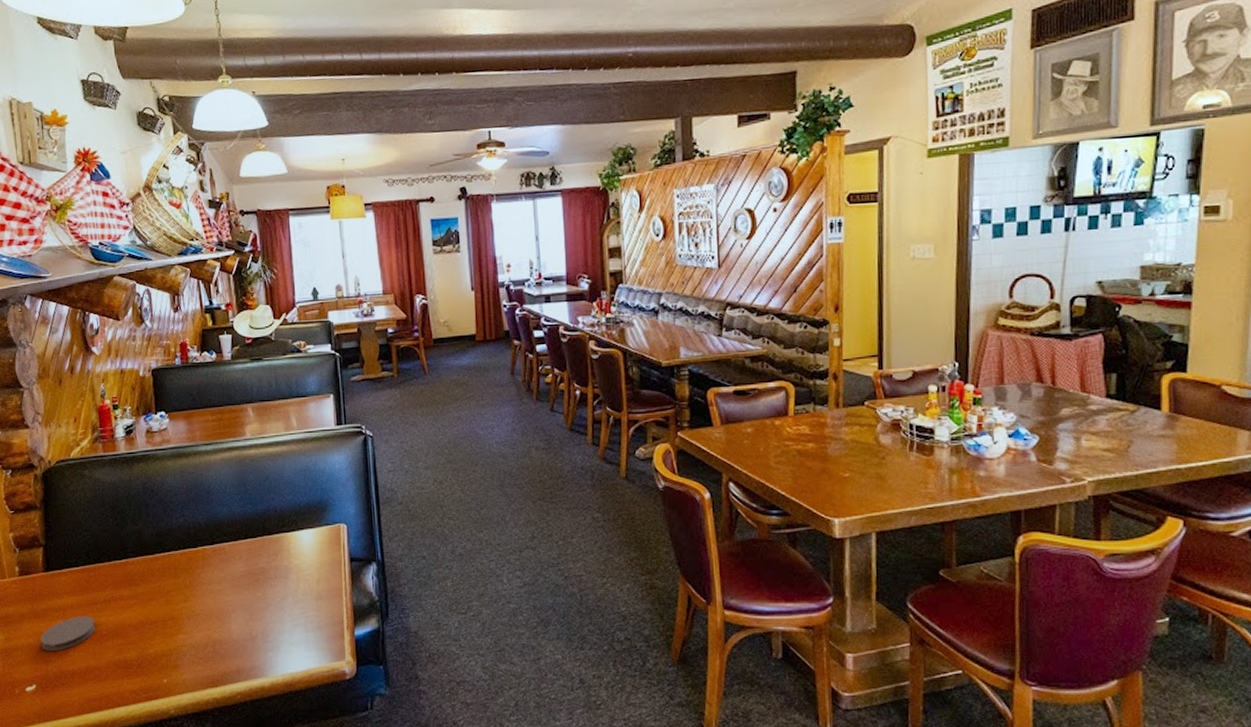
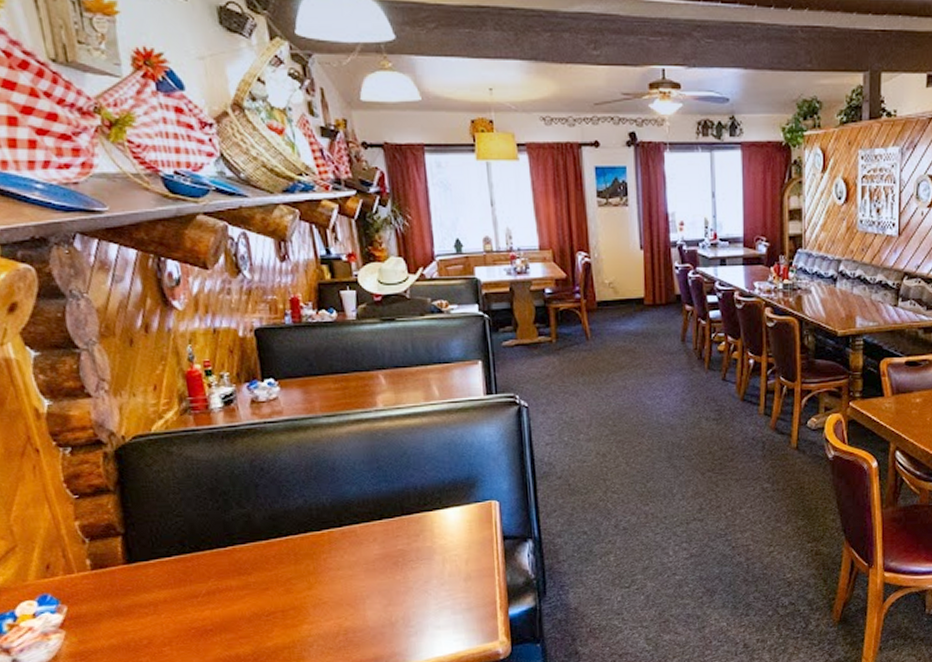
coaster: present [40,616,95,651] -> none [126,610,197,651]

